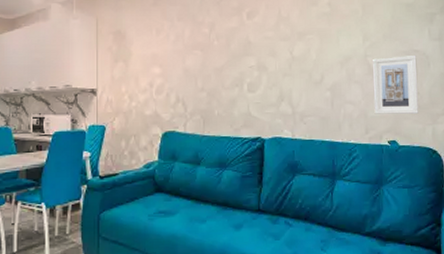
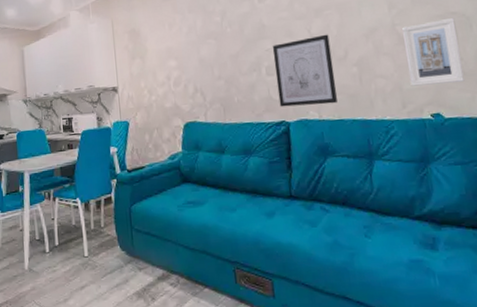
wall art: none [255,57,311,125] -> present [272,34,337,107]

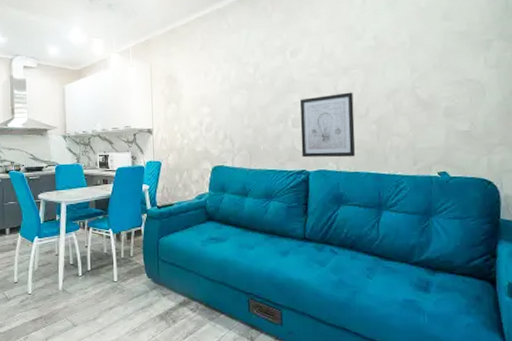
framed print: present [402,17,465,87] -> none [421,84,472,146]

